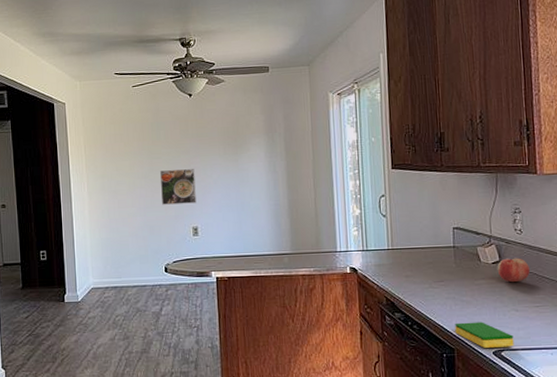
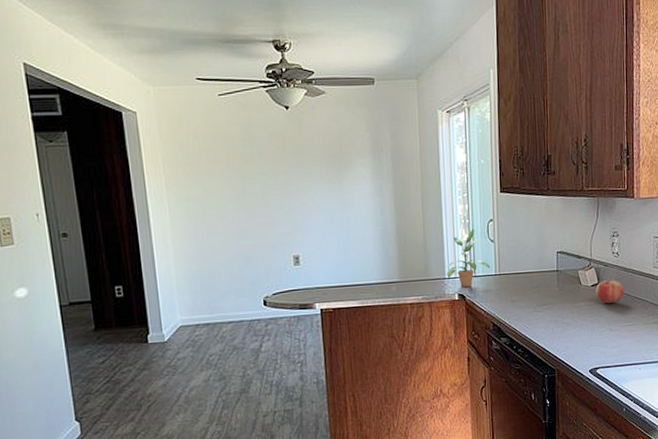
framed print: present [159,169,196,205] -> none [254,191,297,232]
potted plant: none [335,204,383,261] -> present [443,228,491,288]
dish sponge: present [455,322,514,348] -> none [556,342,608,367]

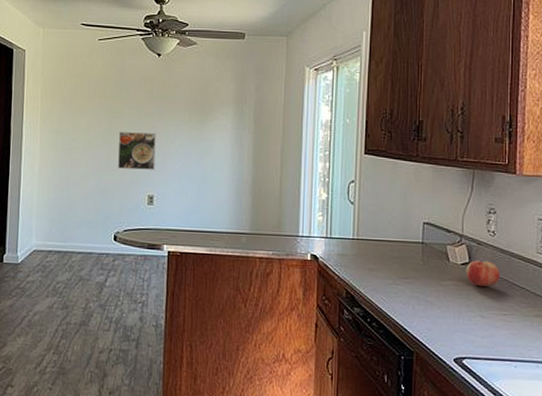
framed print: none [254,191,297,232] -> present [118,132,156,170]
potted plant: present [443,228,491,288] -> none [297,188,348,249]

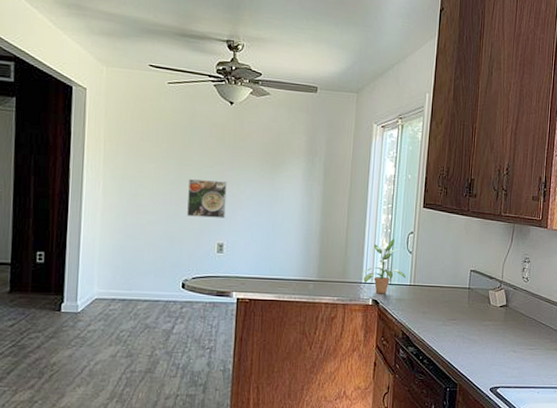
potted plant: none [297,188,348,249] -> present [361,238,406,294]
fruit: present [466,260,500,287] -> none [503,303,530,326]

